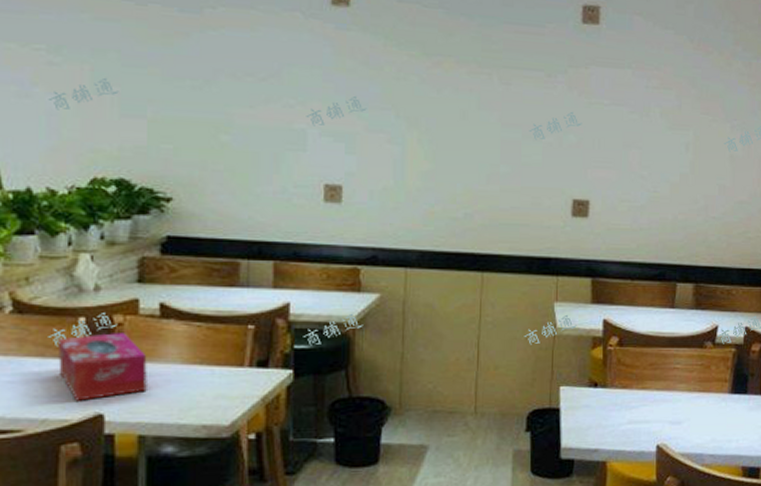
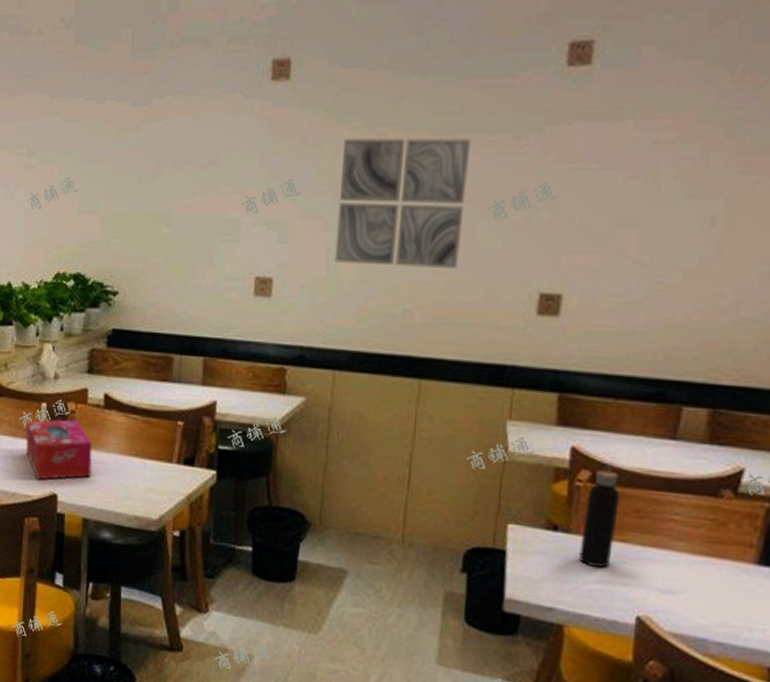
wall art: none [401,63,513,179] -> present [334,137,470,269]
water bottle: none [614,330,640,411] -> present [579,463,621,568]

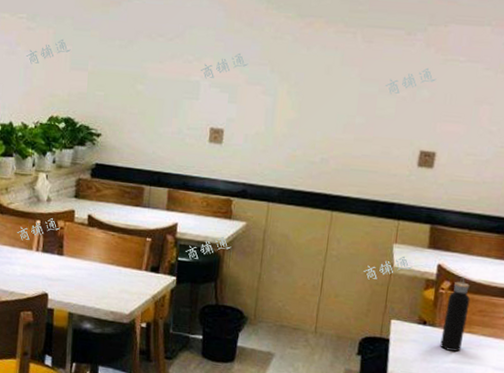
tissue box: present [25,419,93,480] -> none [22,234,78,282]
wall art: present [334,137,470,269] -> none [271,24,375,129]

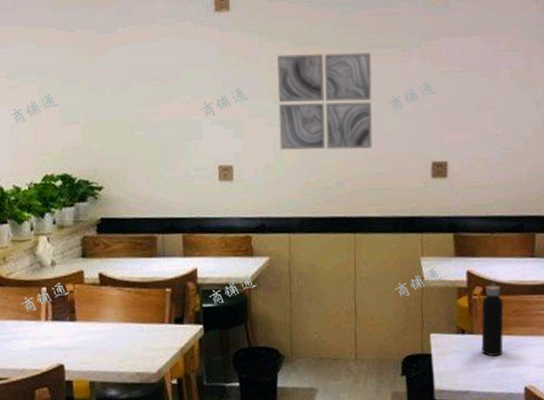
wall art: none [271,24,375,129] -> present [277,52,373,151]

